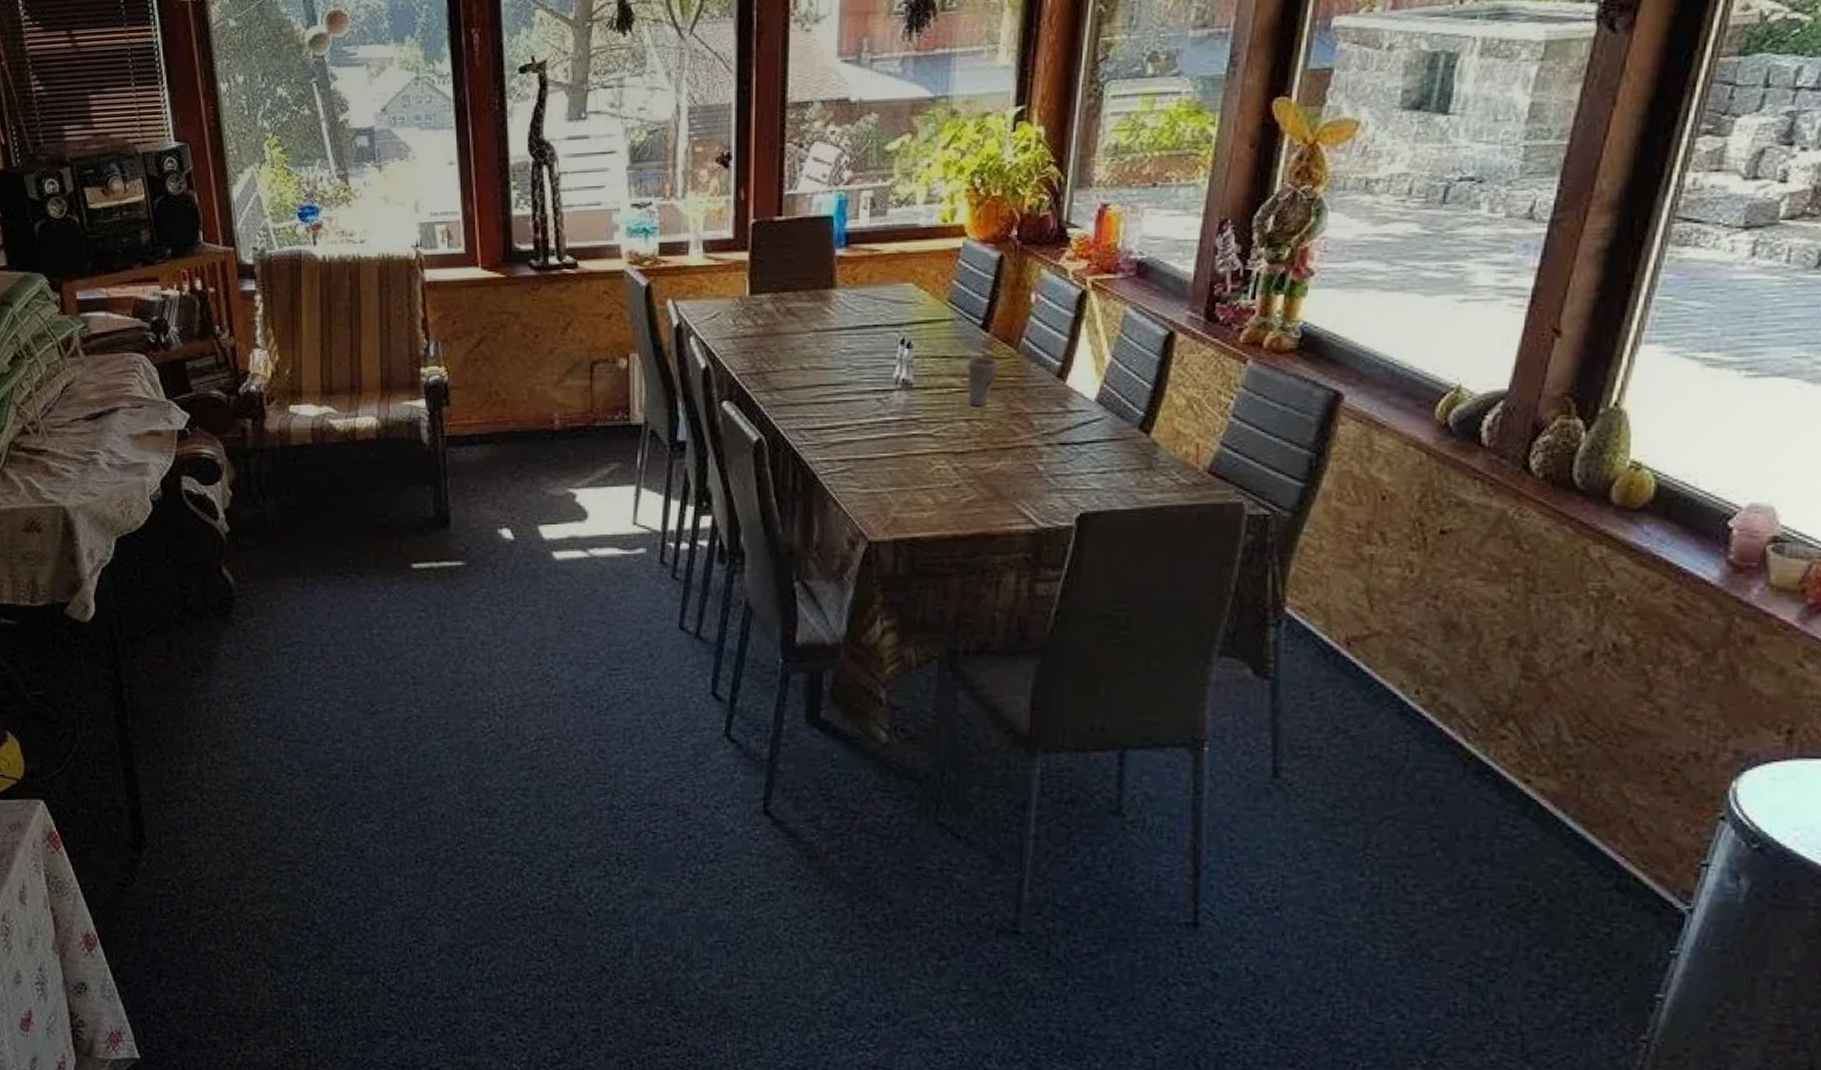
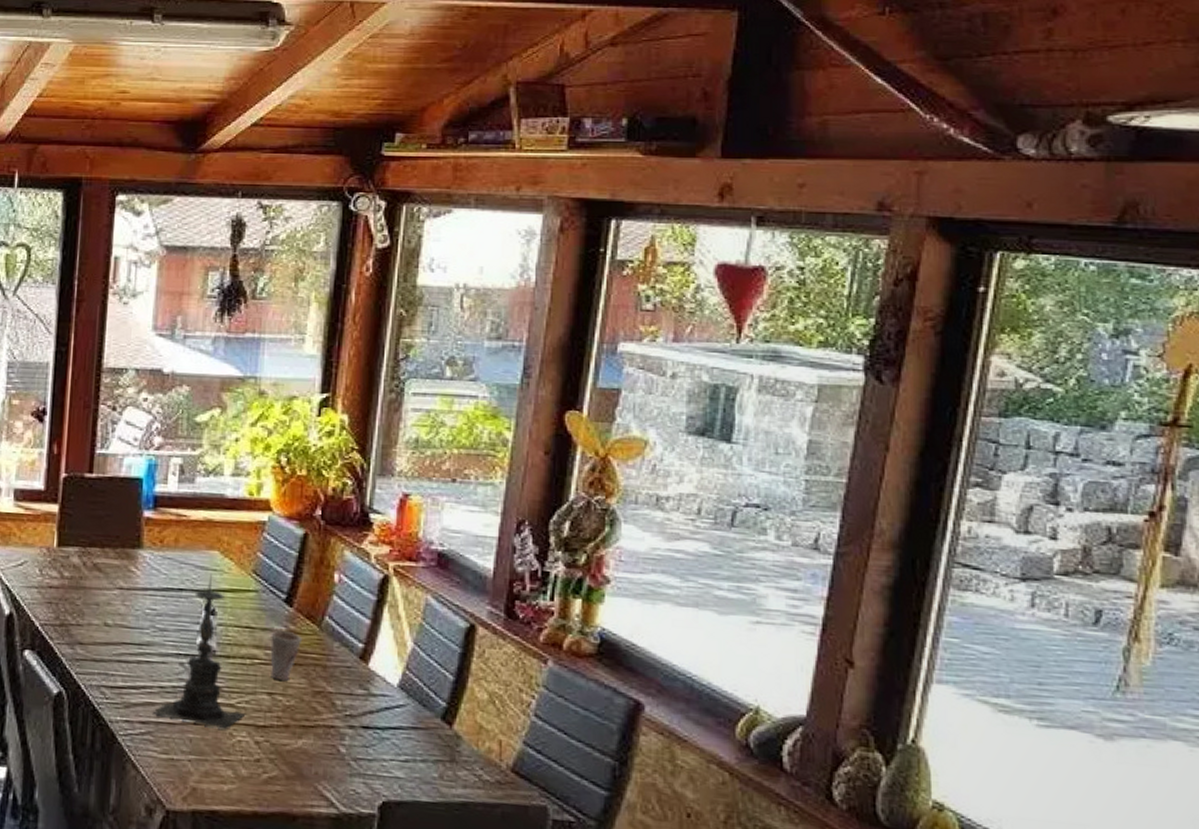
candle holder: none [852,307,944,459] -> present [152,574,246,730]

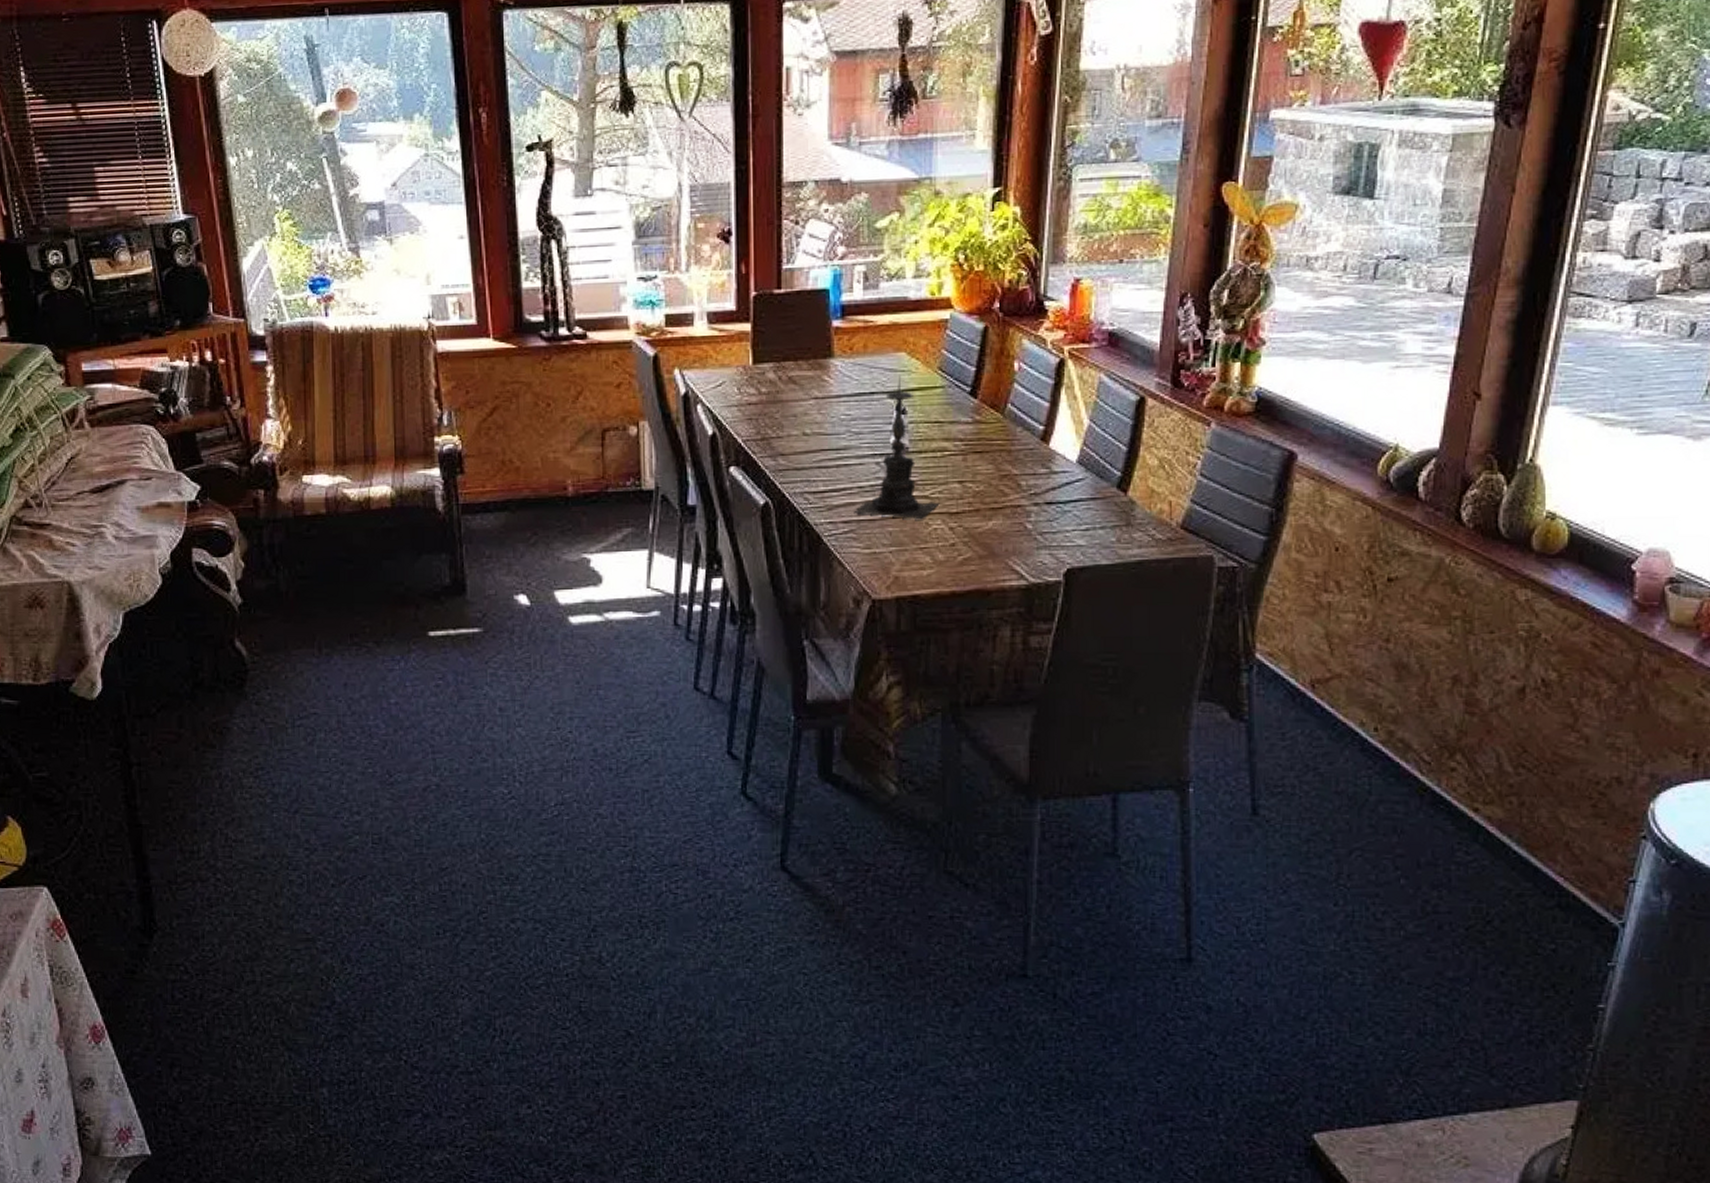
cup: present [270,630,303,681] -> none [958,421,988,468]

